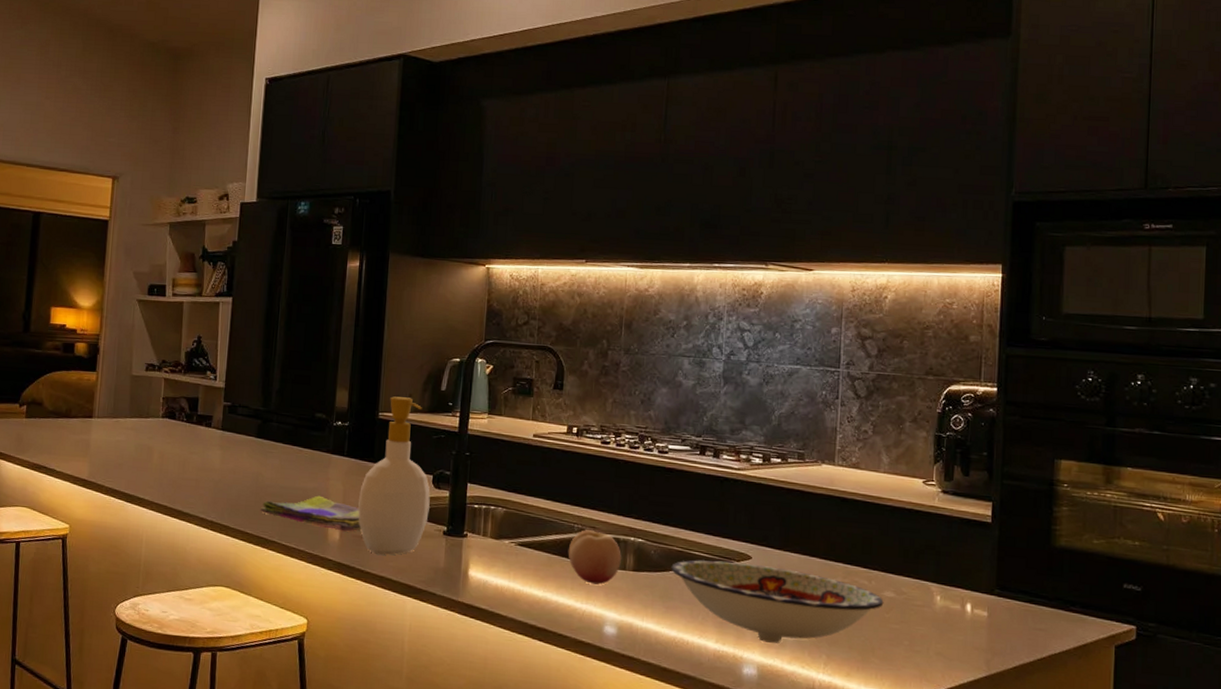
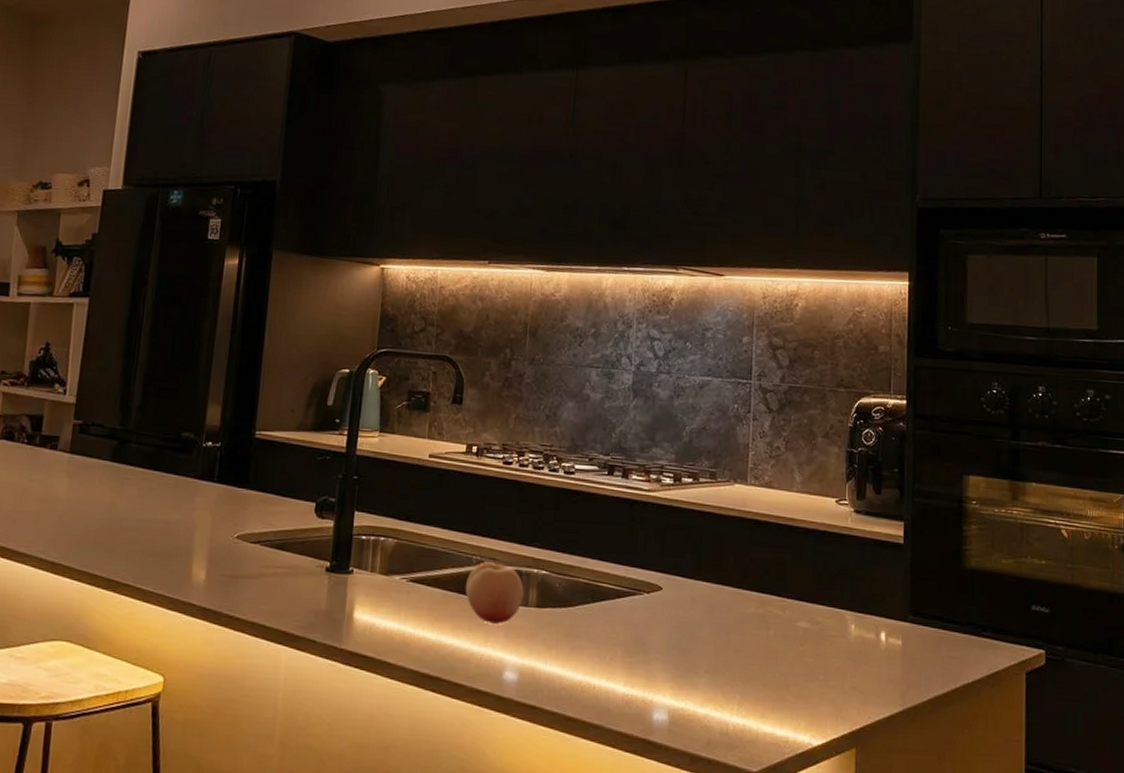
dish towel: present [260,495,362,532] -> none [112,528,232,571]
soap bottle: present [358,396,430,555] -> none [228,412,312,597]
bowl: present [671,560,884,644] -> none [577,592,798,685]

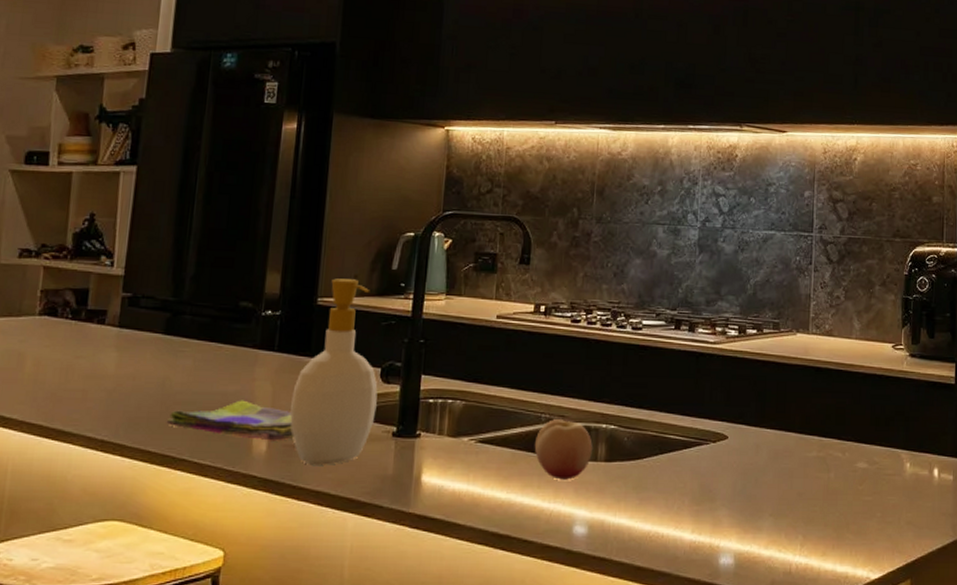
dish towel: none [112,528,232,571] -> present [166,400,294,441]
soap bottle: none [228,412,312,597] -> present [290,278,378,465]

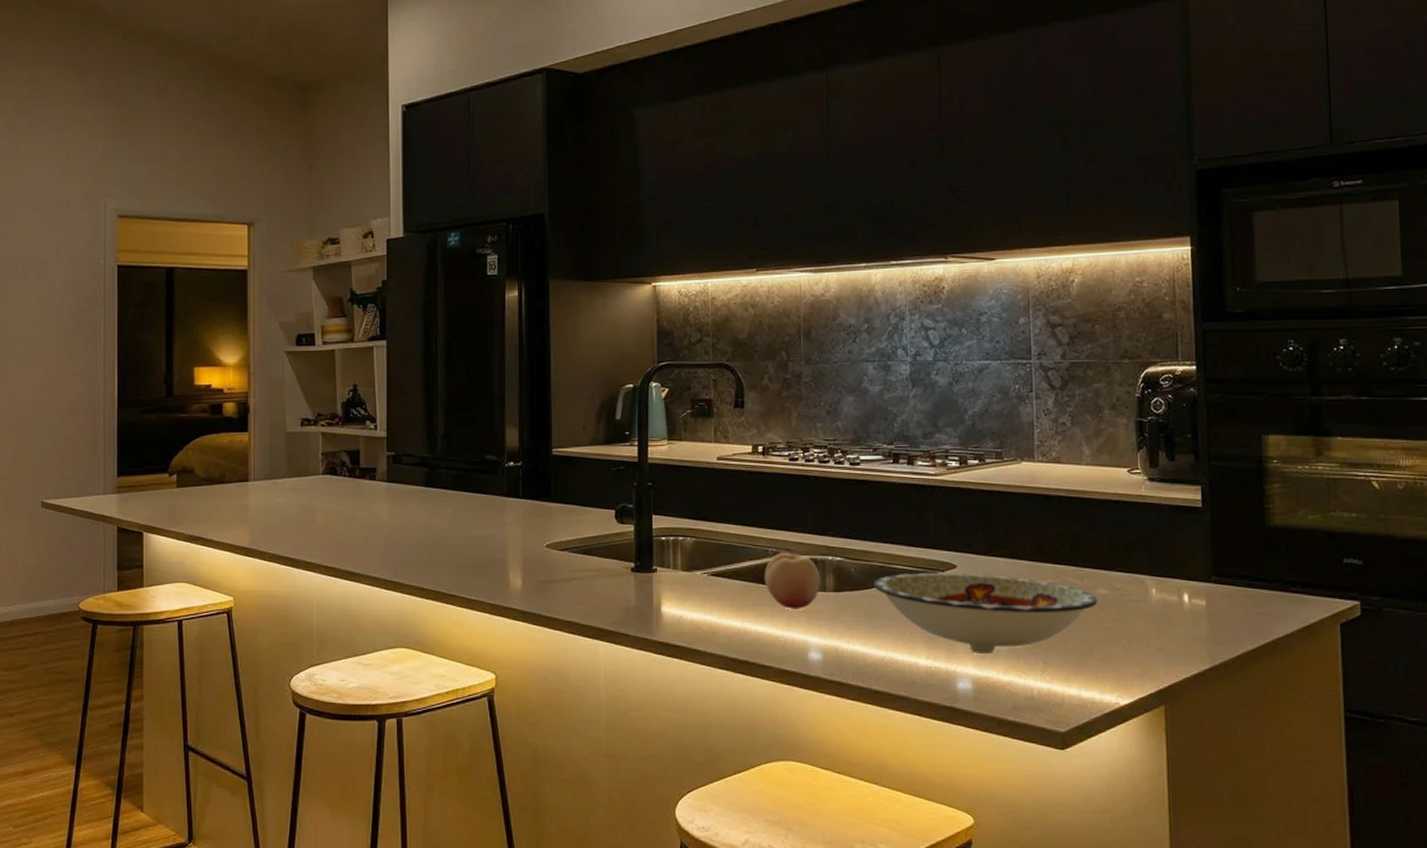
dish towel: present [166,400,294,441] -> none [435,542,545,578]
soap bottle: present [290,278,378,465] -> none [539,430,614,598]
bowl: none [645,443,857,529] -> present [873,572,1098,655]

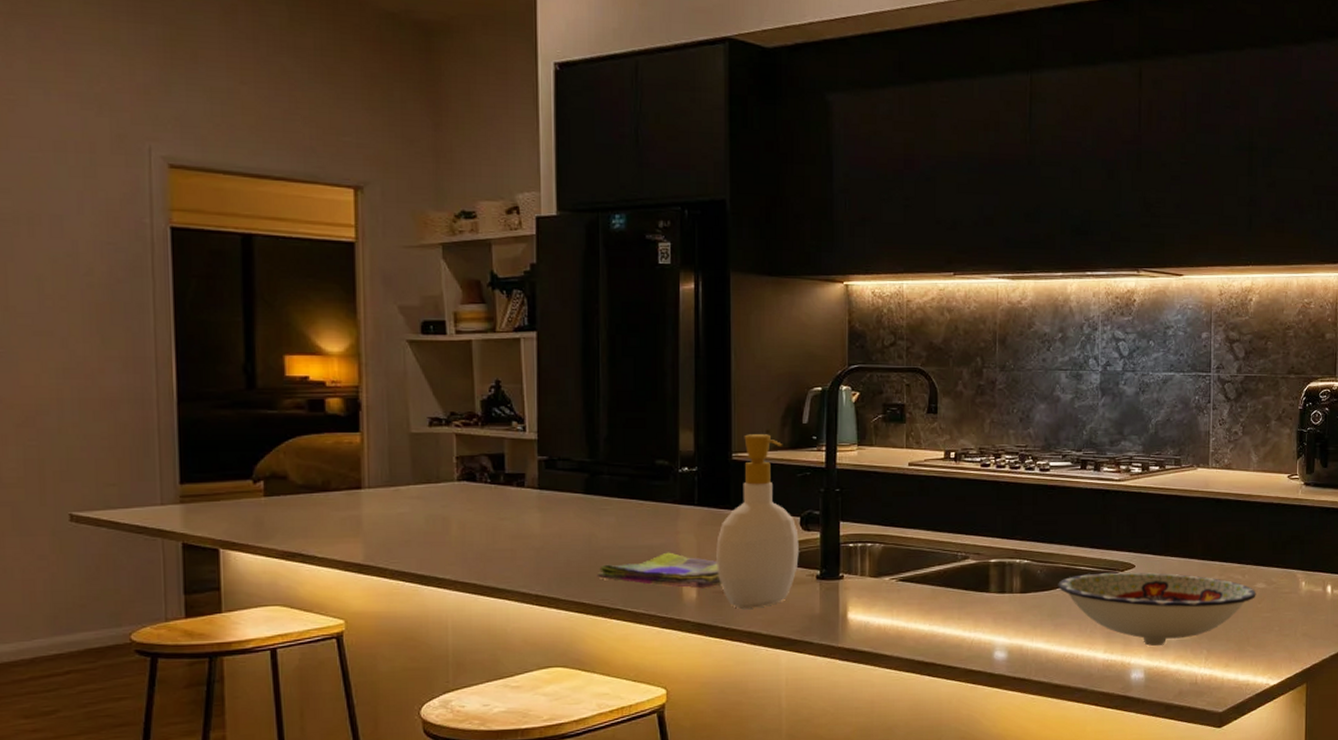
dish towel: none [435,542,545,578] -> present [596,552,722,589]
soap bottle: none [539,430,614,598] -> present [716,434,799,609]
fruit: present [764,553,820,609] -> none [952,557,1008,611]

